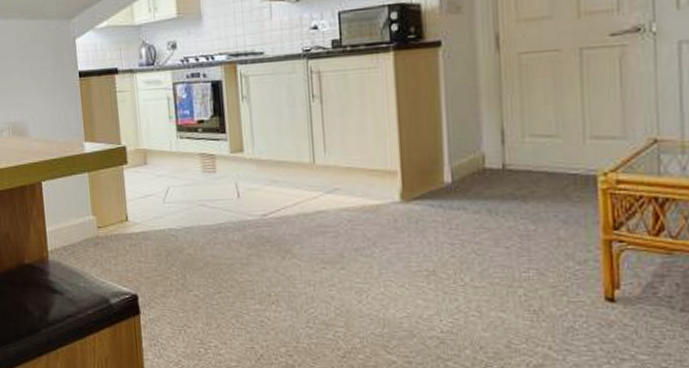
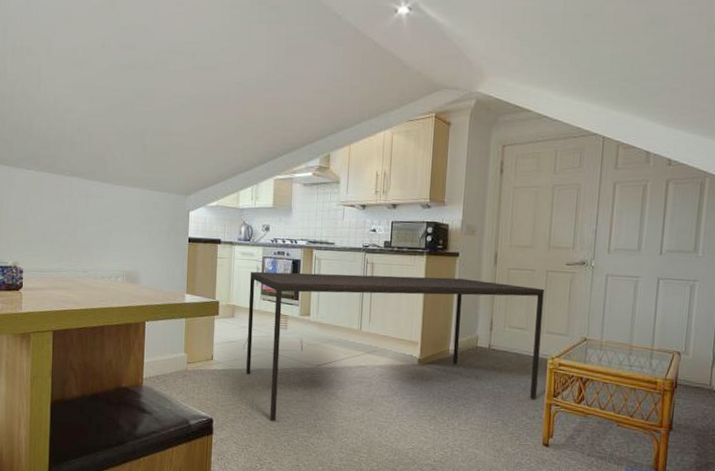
dining table: none [159,74,586,294] -> present [246,271,544,422]

